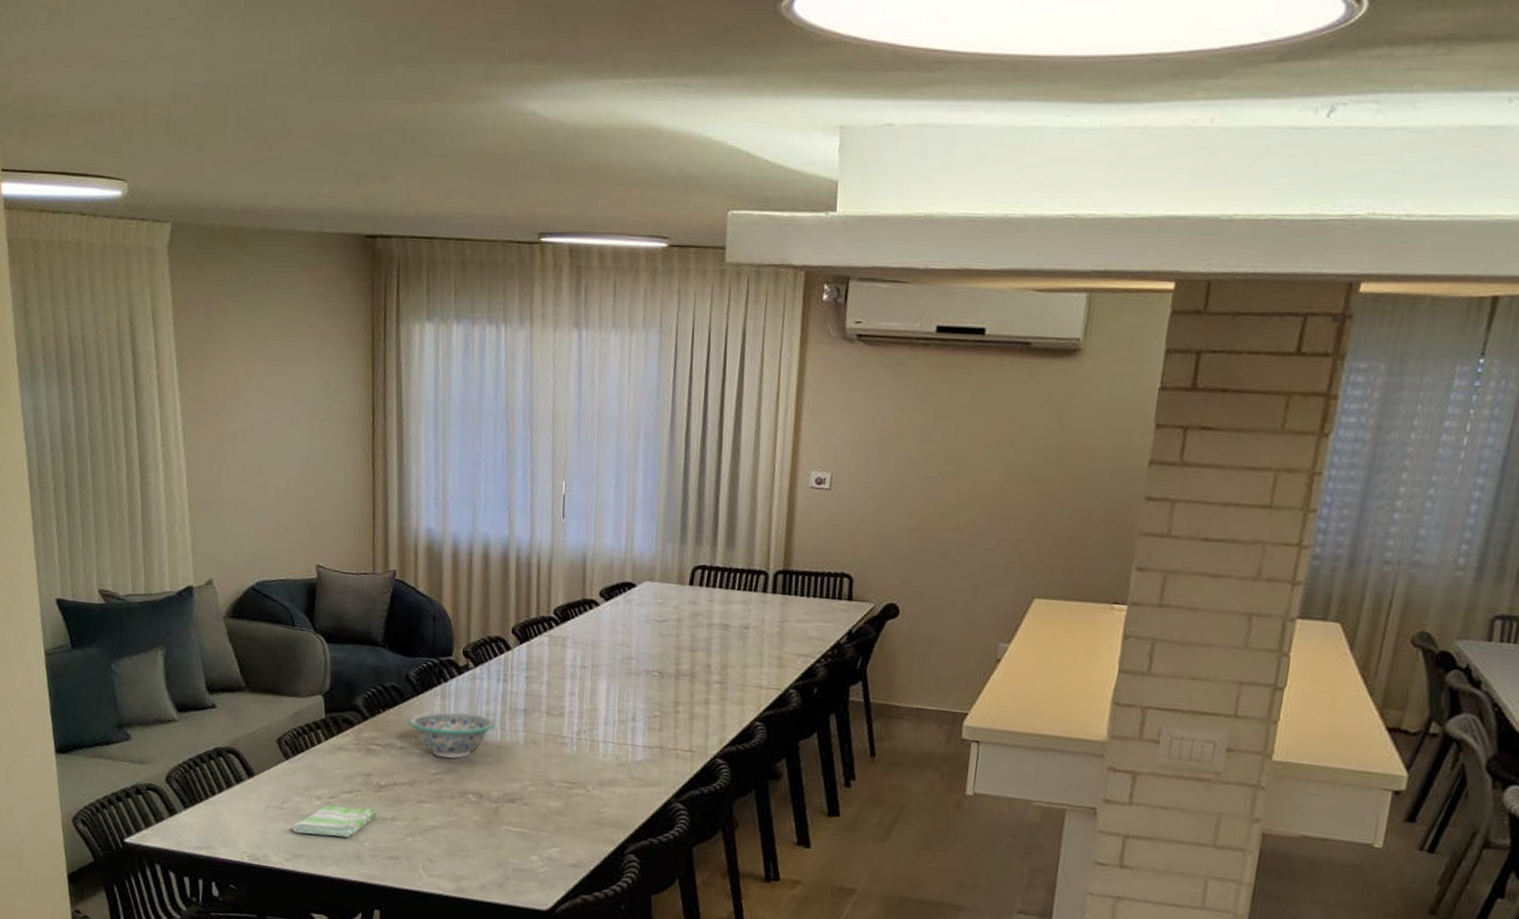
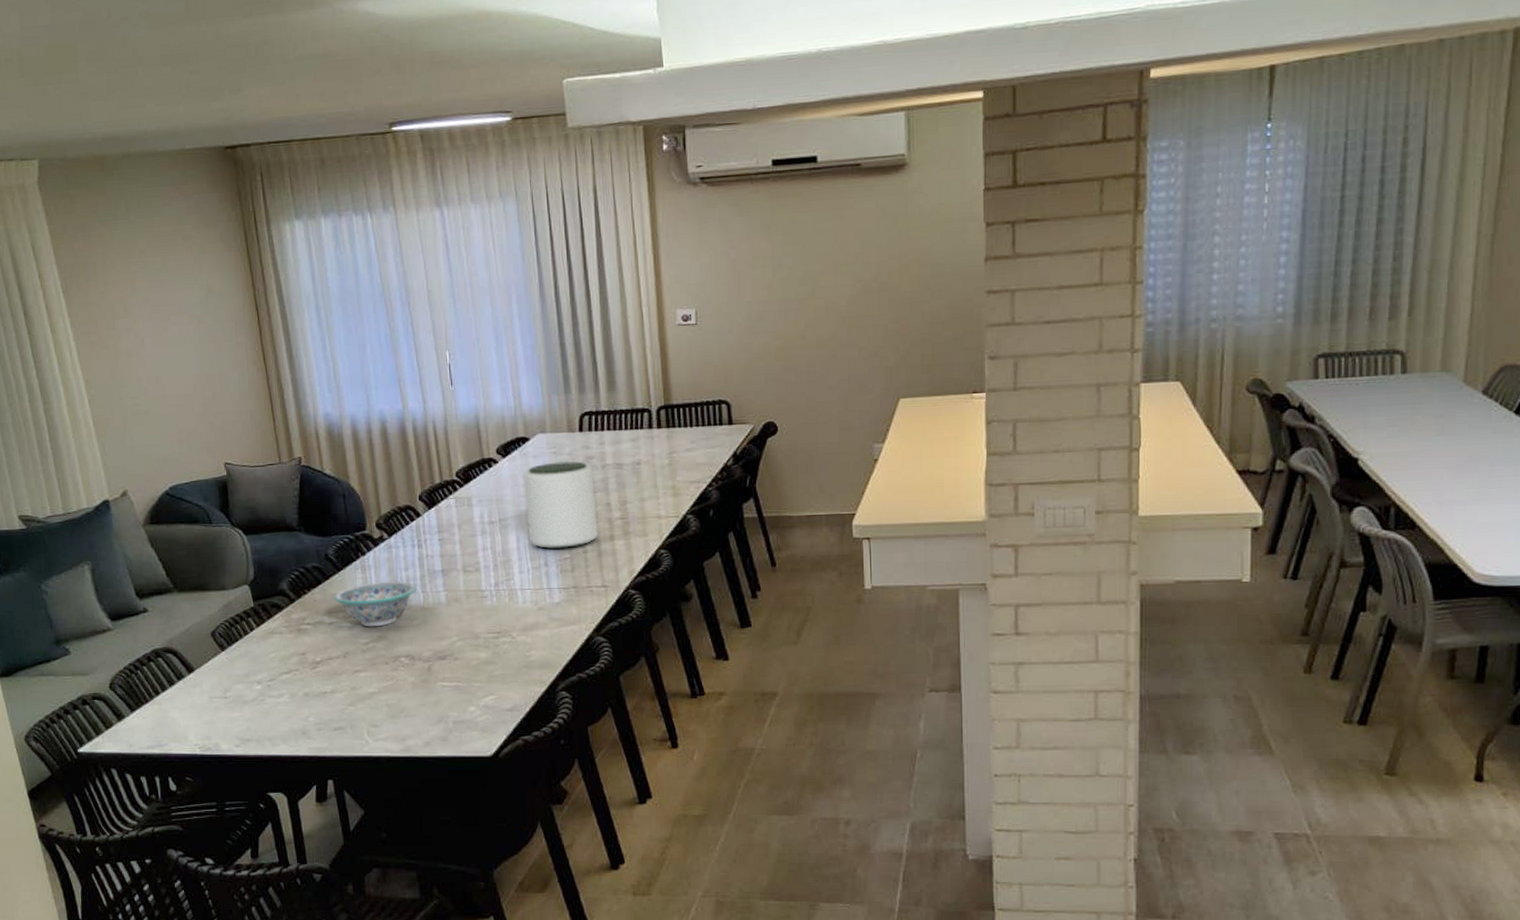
dish towel: present [292,805,377,838] -> none [238,684,317,719]
plant pot: none [620,613,698,706] -> present [523,460,599,550]

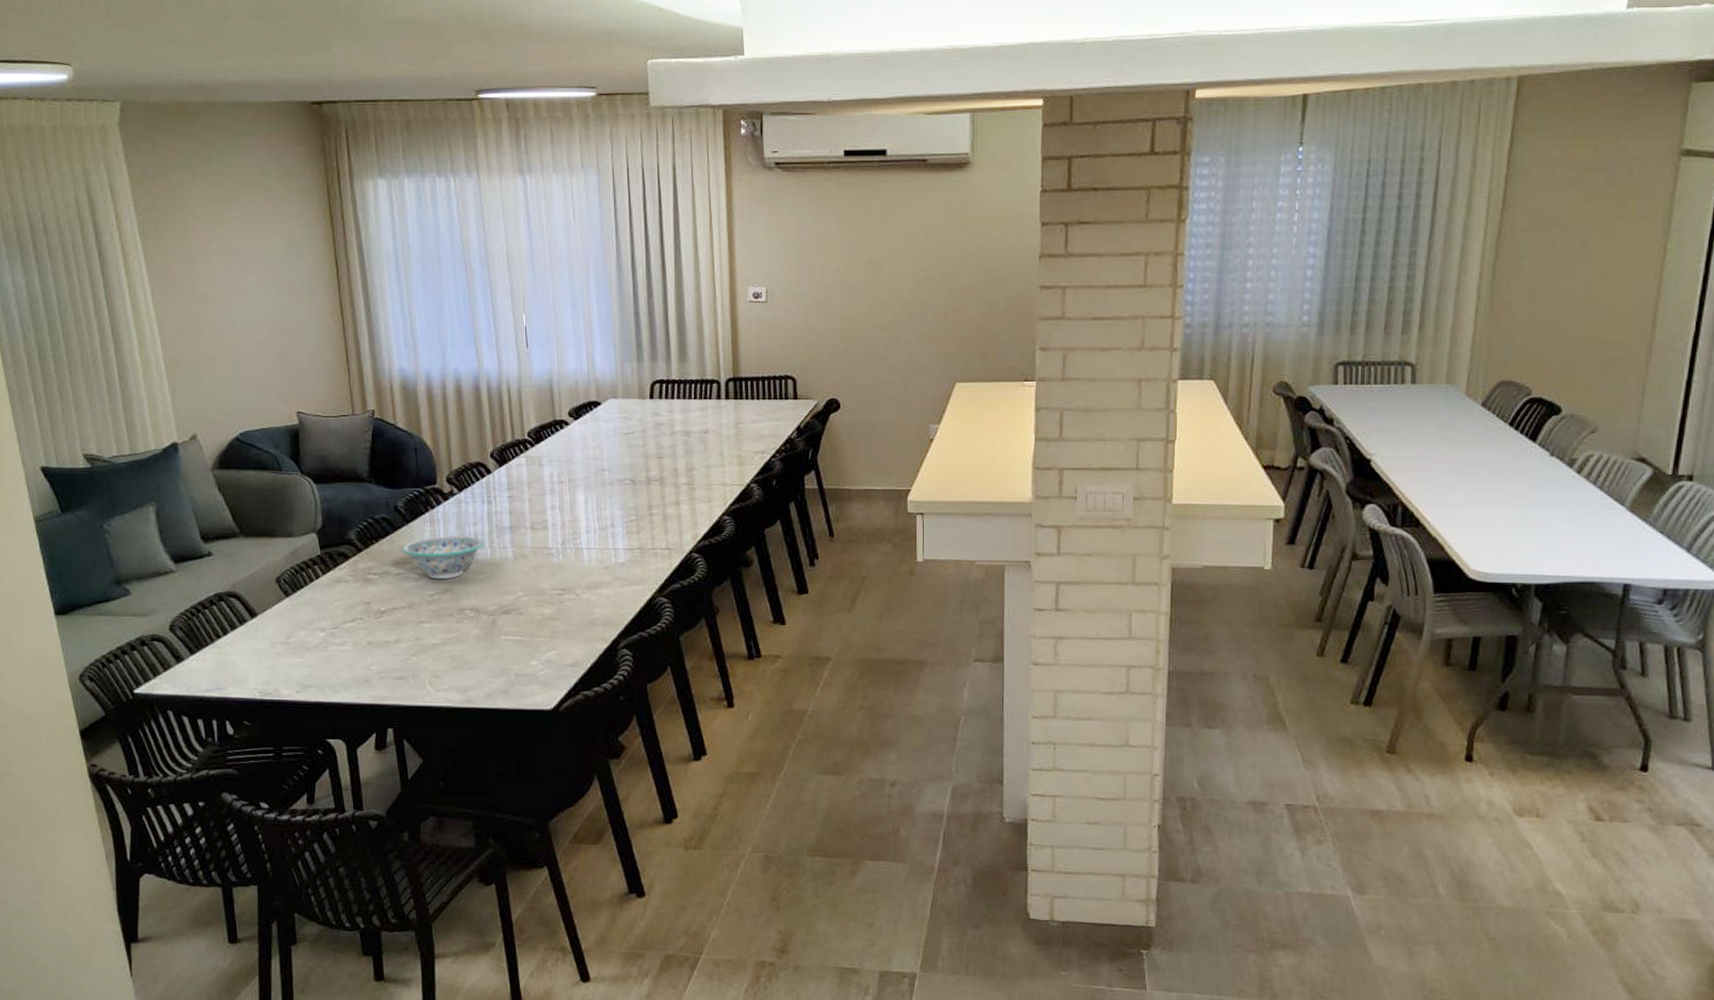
plant pot: present [523,460,599,550] -> none [594,426,665,511]

